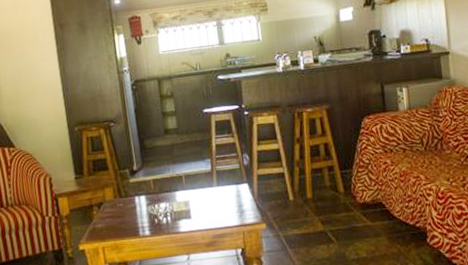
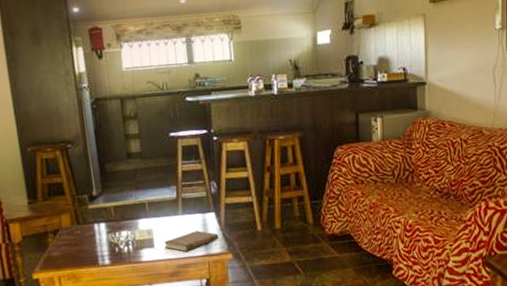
book: none [200,201,253,223] -> present [164,230,219,252]

